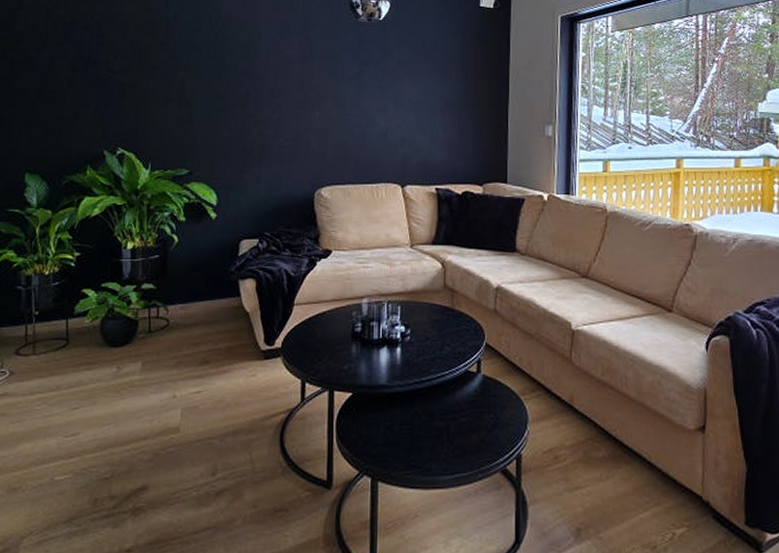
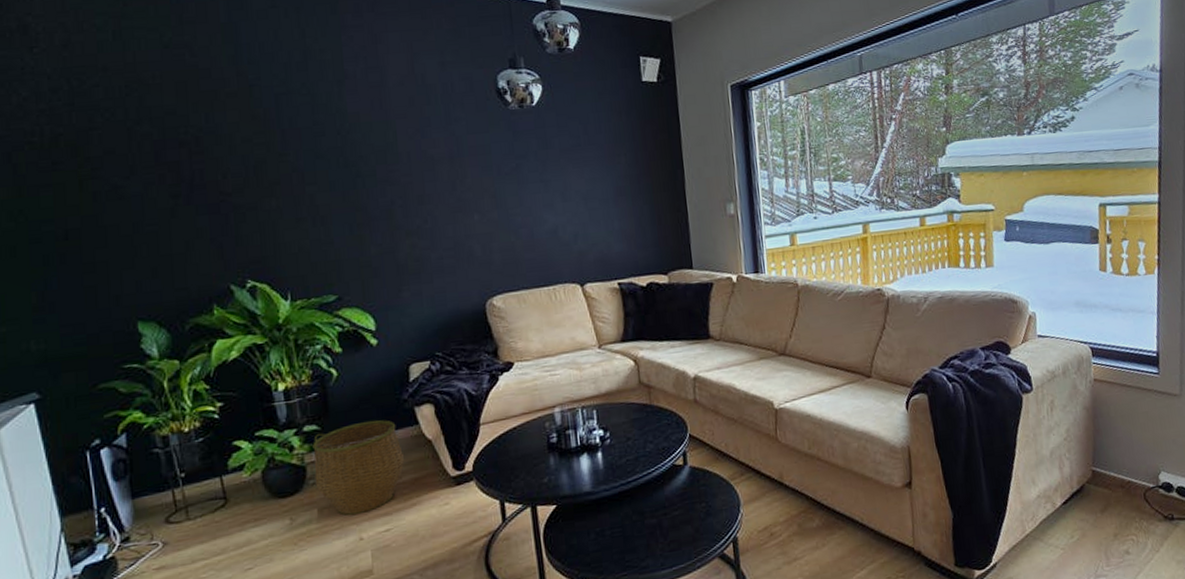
basket: none [143,287,224,373] -> present [312,420,405,516]

